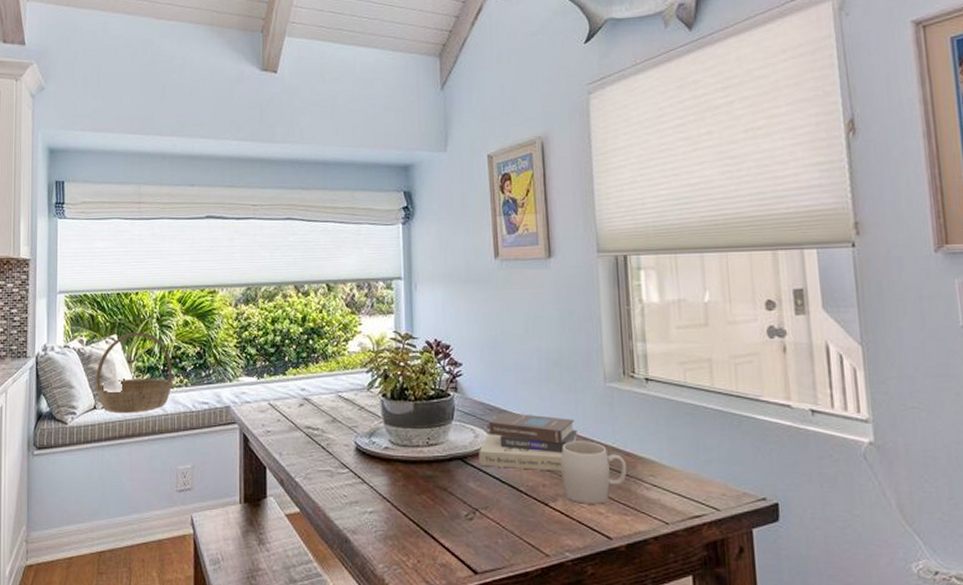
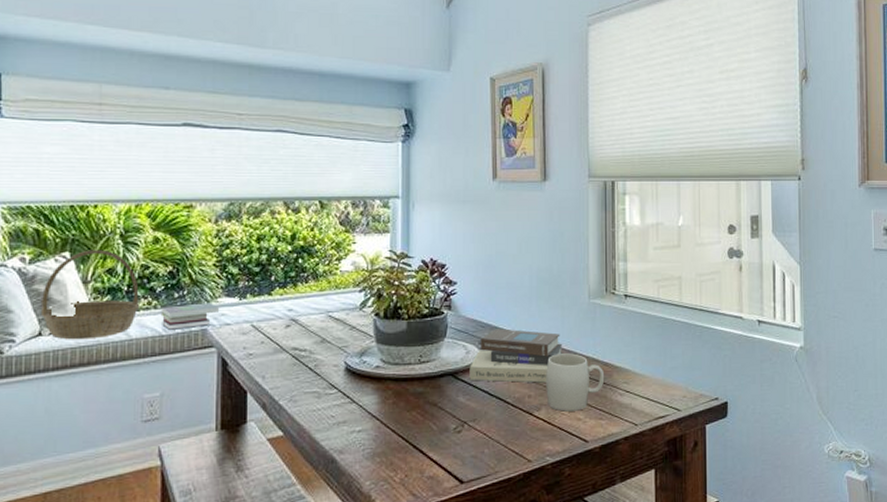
books: none [191,381,241,406] -> present [160,303,220,330]

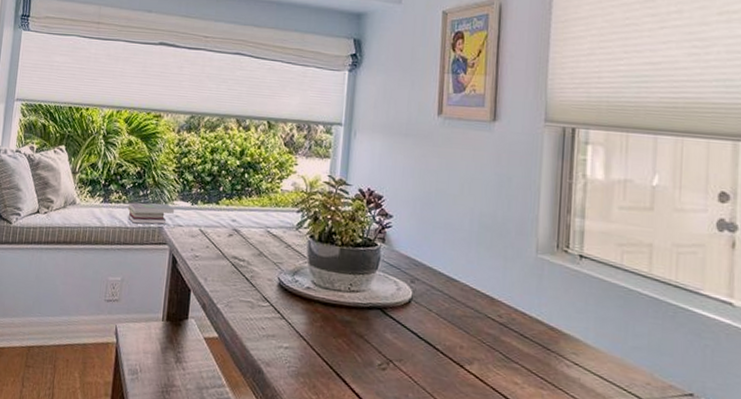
basket: present [42,249,139,339] -> none [41,145,113,222]
books: present [469,328,563,383] -> none [398,269,503,336]
mug: present [546,353,605,412] -> none [480,307,550,374]

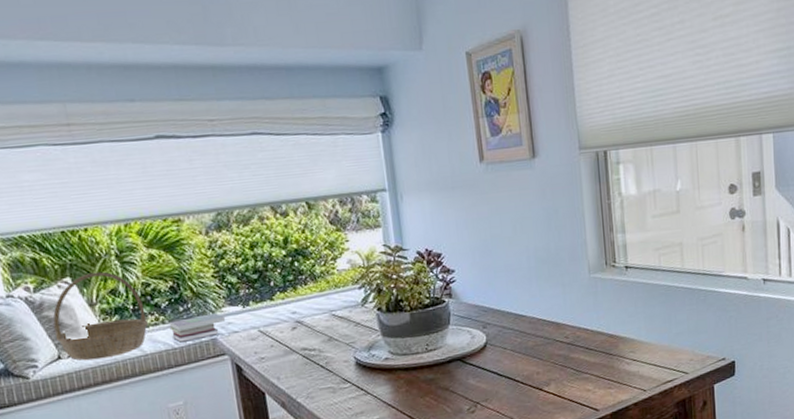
basket: none [41,145,113,222] -> present [53,272,148,360]

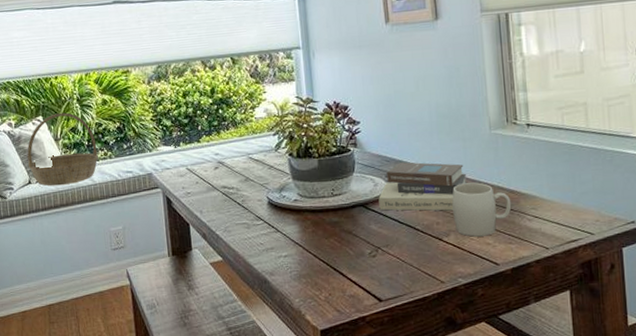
books: present [168,313,226,343] -> none [114,151,160,175]
books: none [476,310,567,364] -> present [378,162,468,211]
mug: none [552,328,611,385] -> present [452,182,512,237]

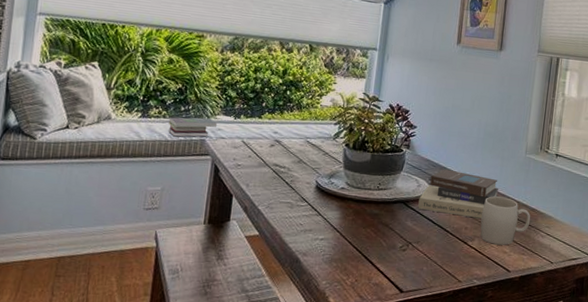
basket: present [27,112,98,186] -> none [70,62,152,136]
books: none [114,151,160,175] -> present [168,117,218,138]

